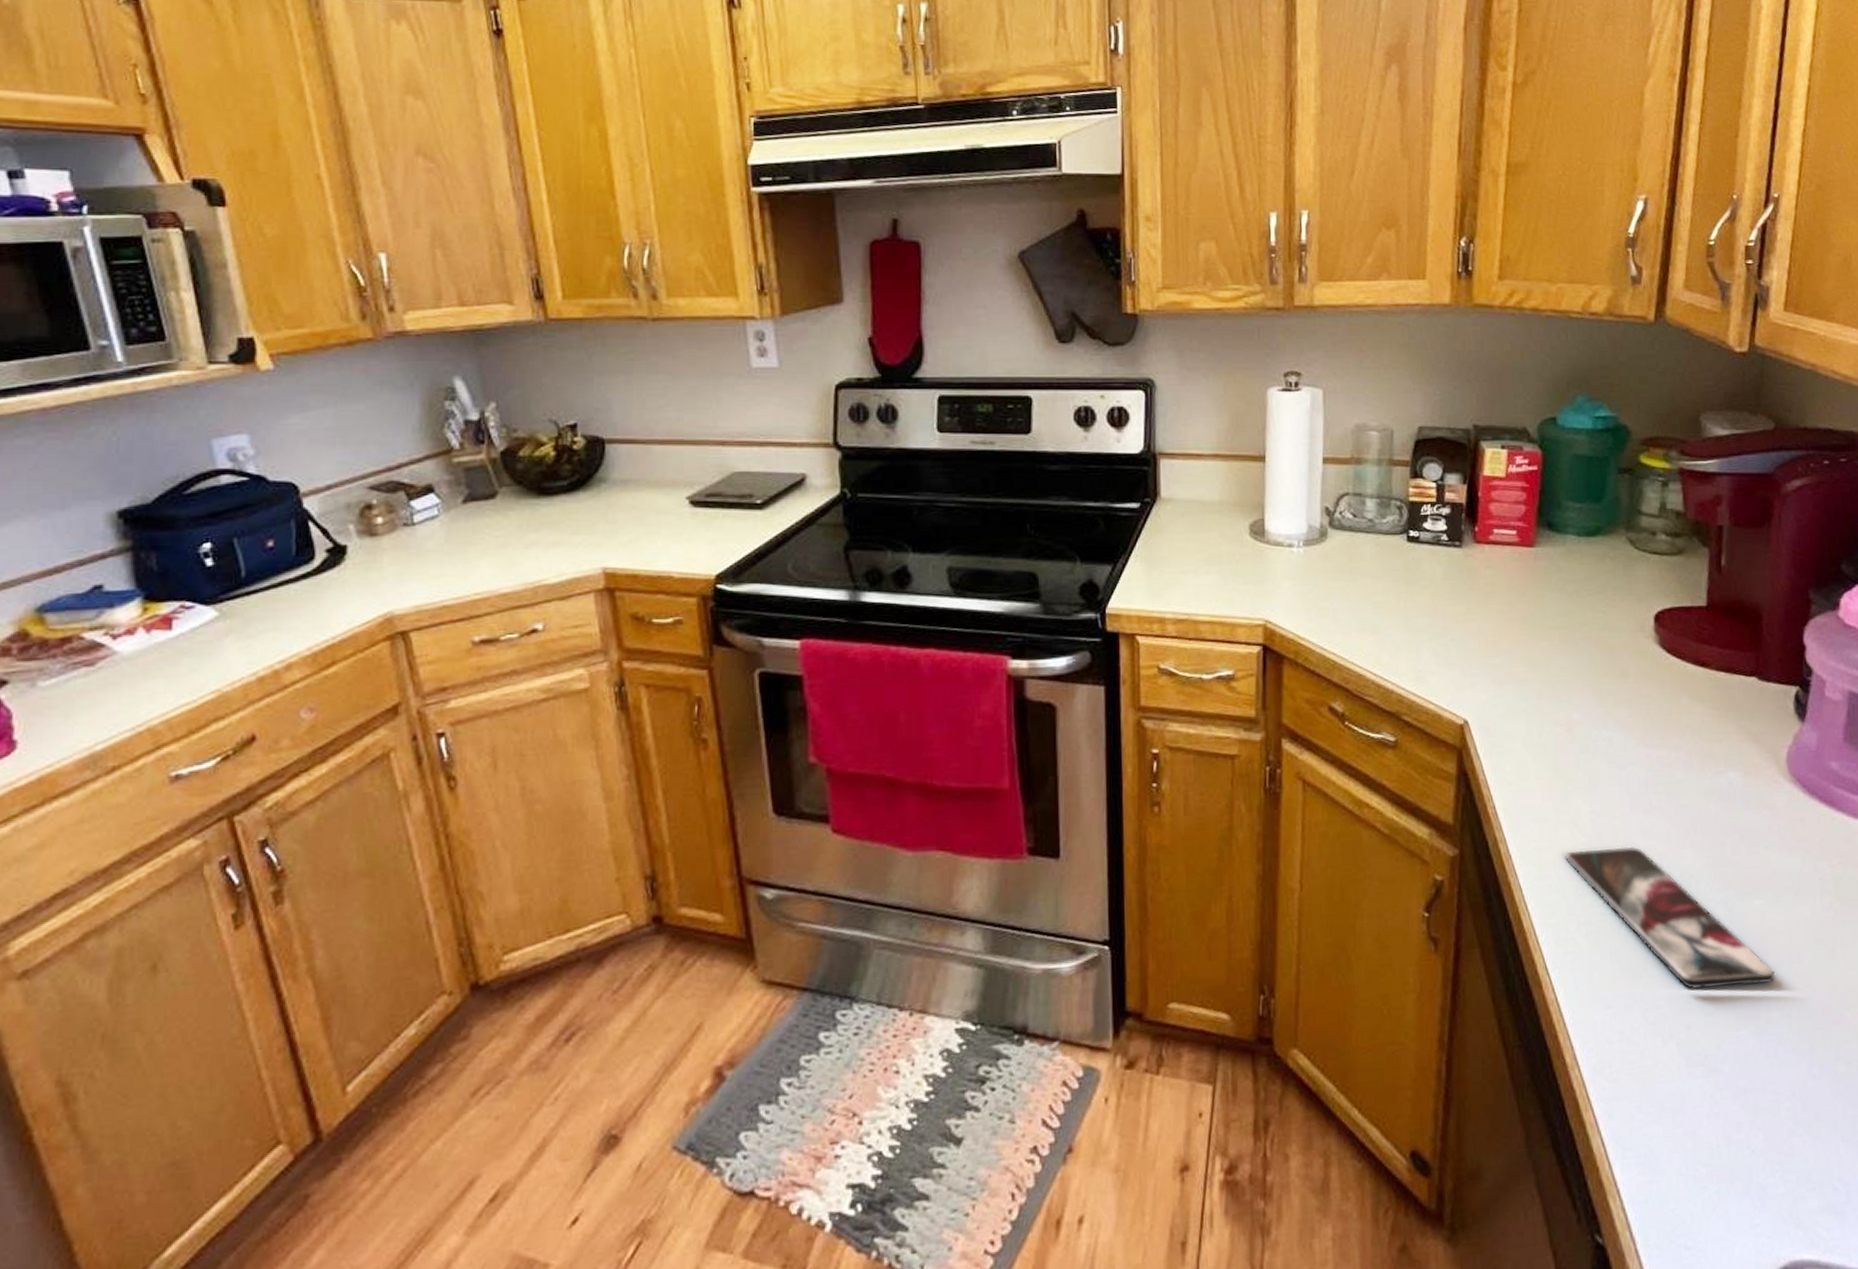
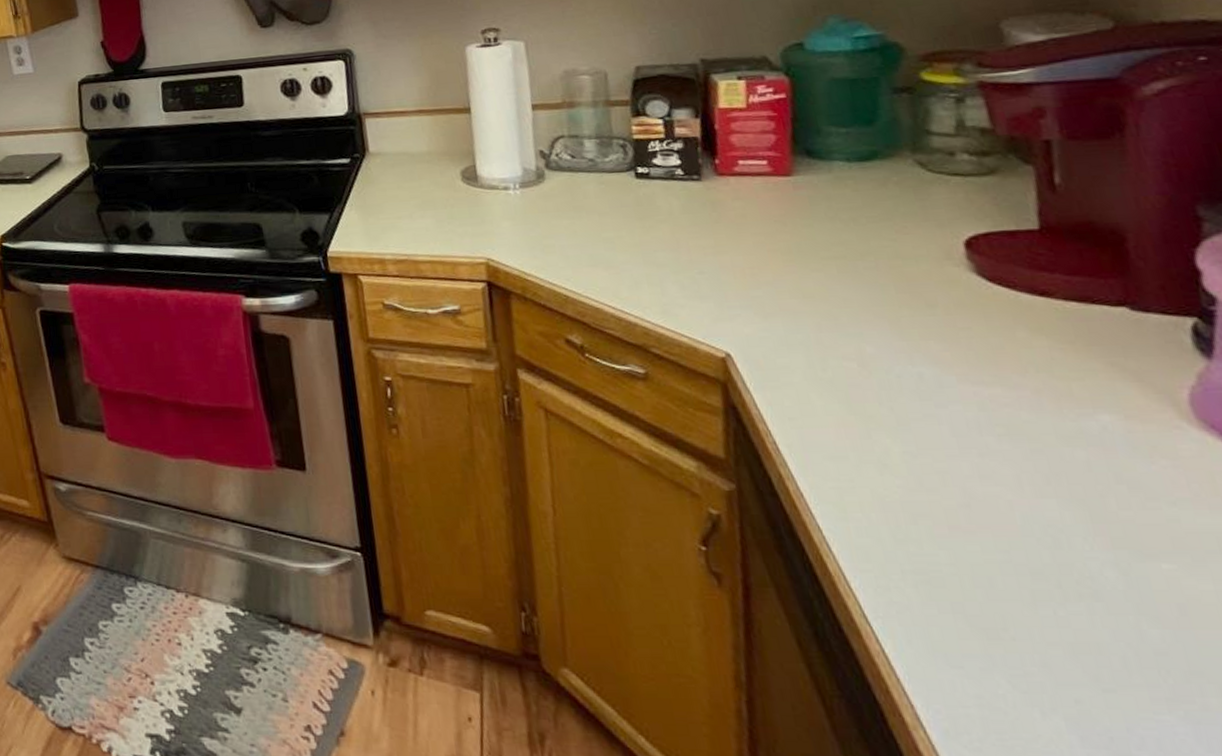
smartphone: present [1565,846,1776,990] -> none [875,492,1210,664]

